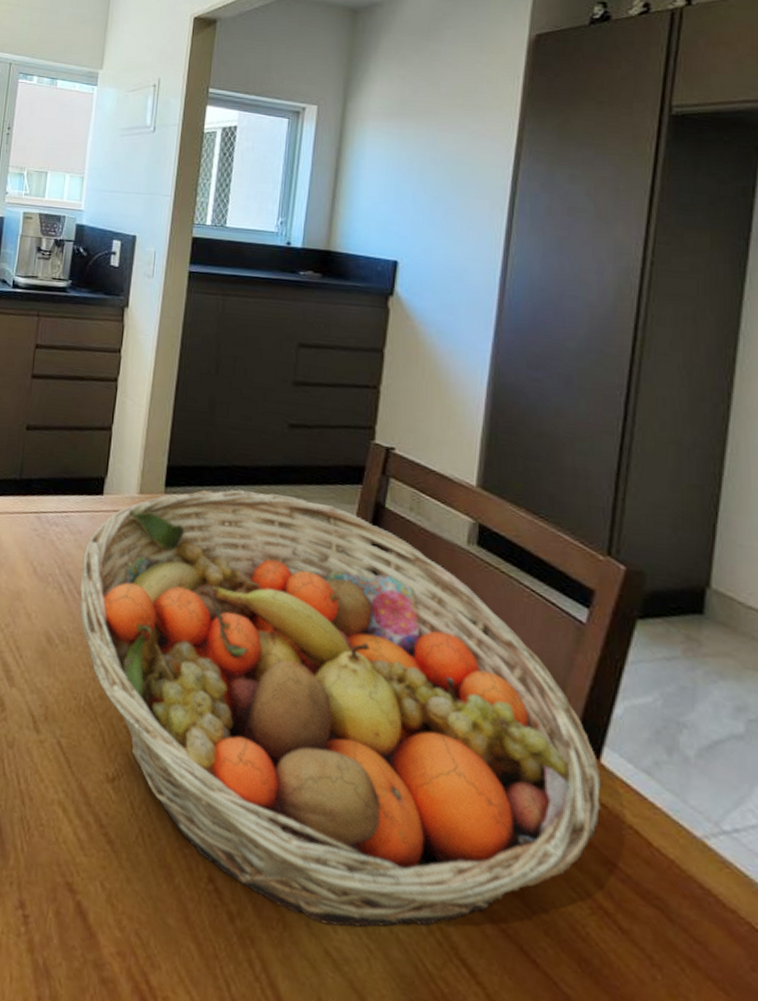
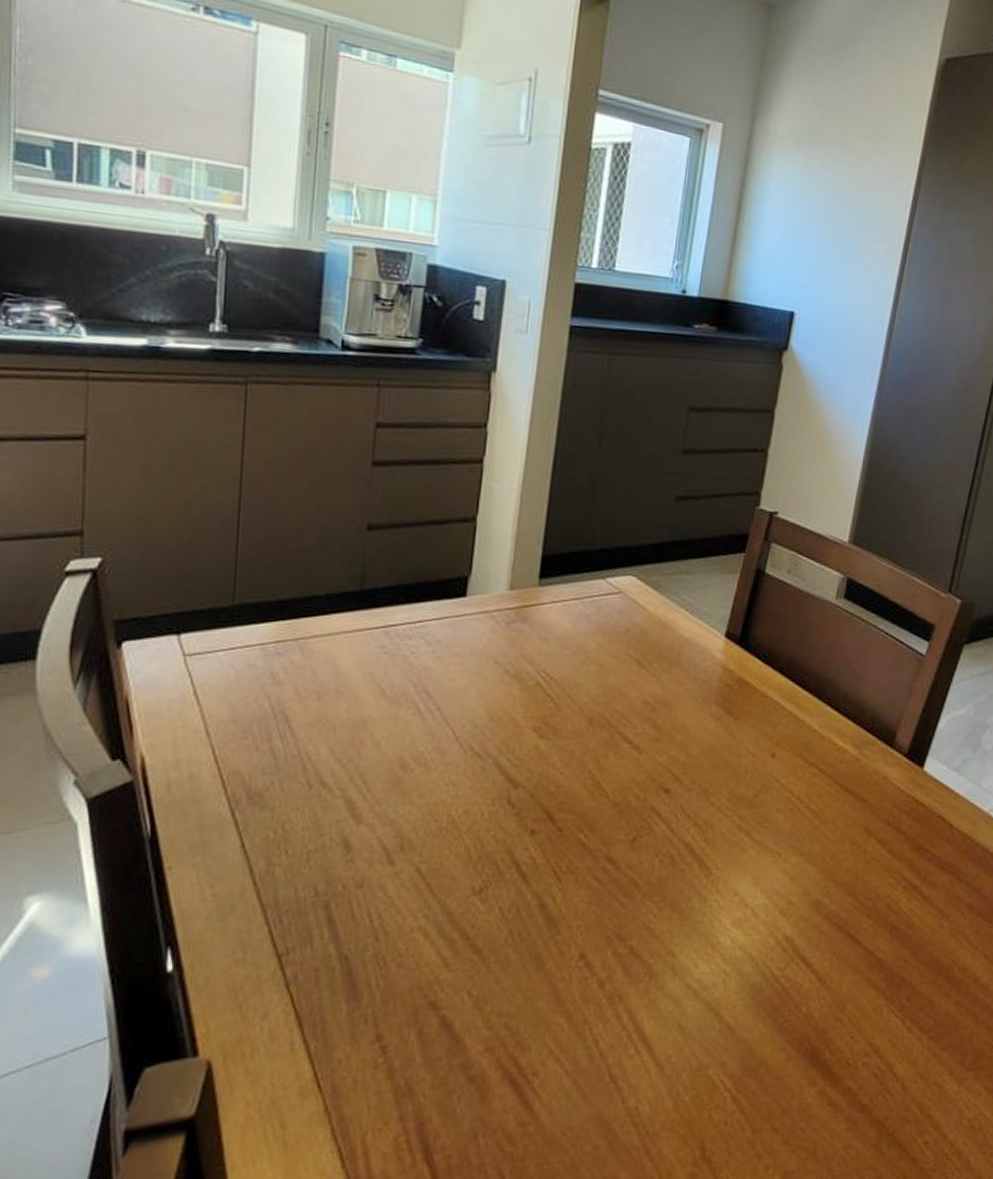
fruit basket: present [80,490,602,927] -> none [440,572,923,964]

